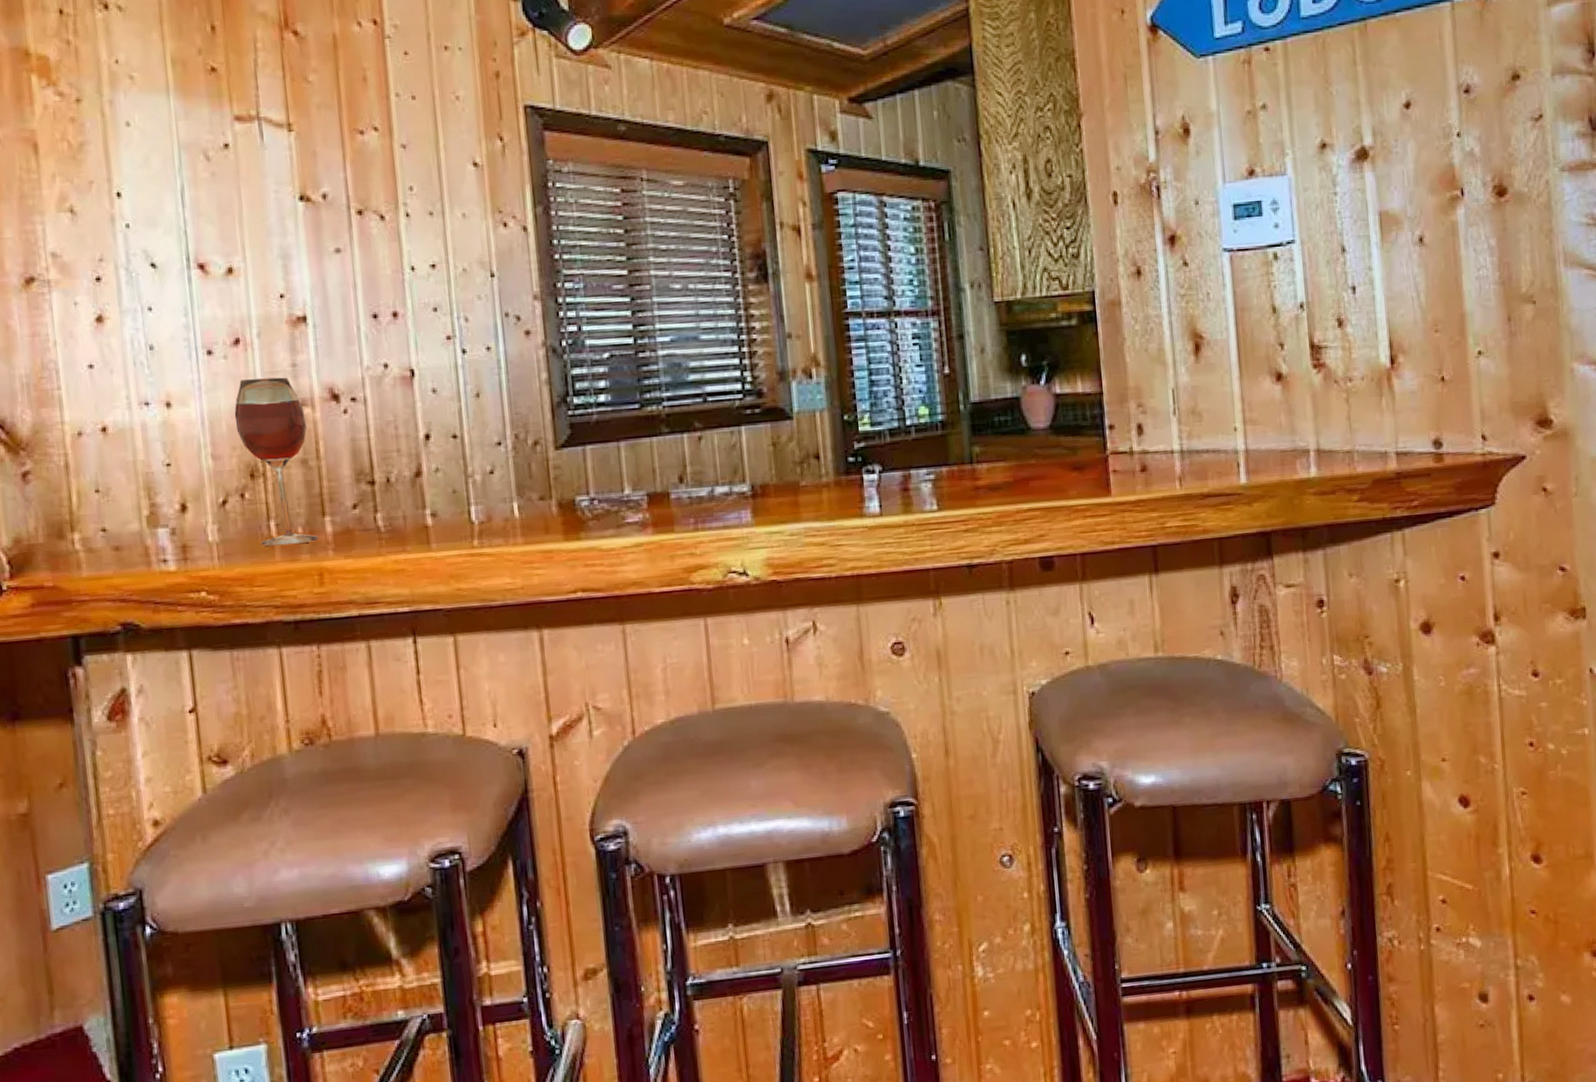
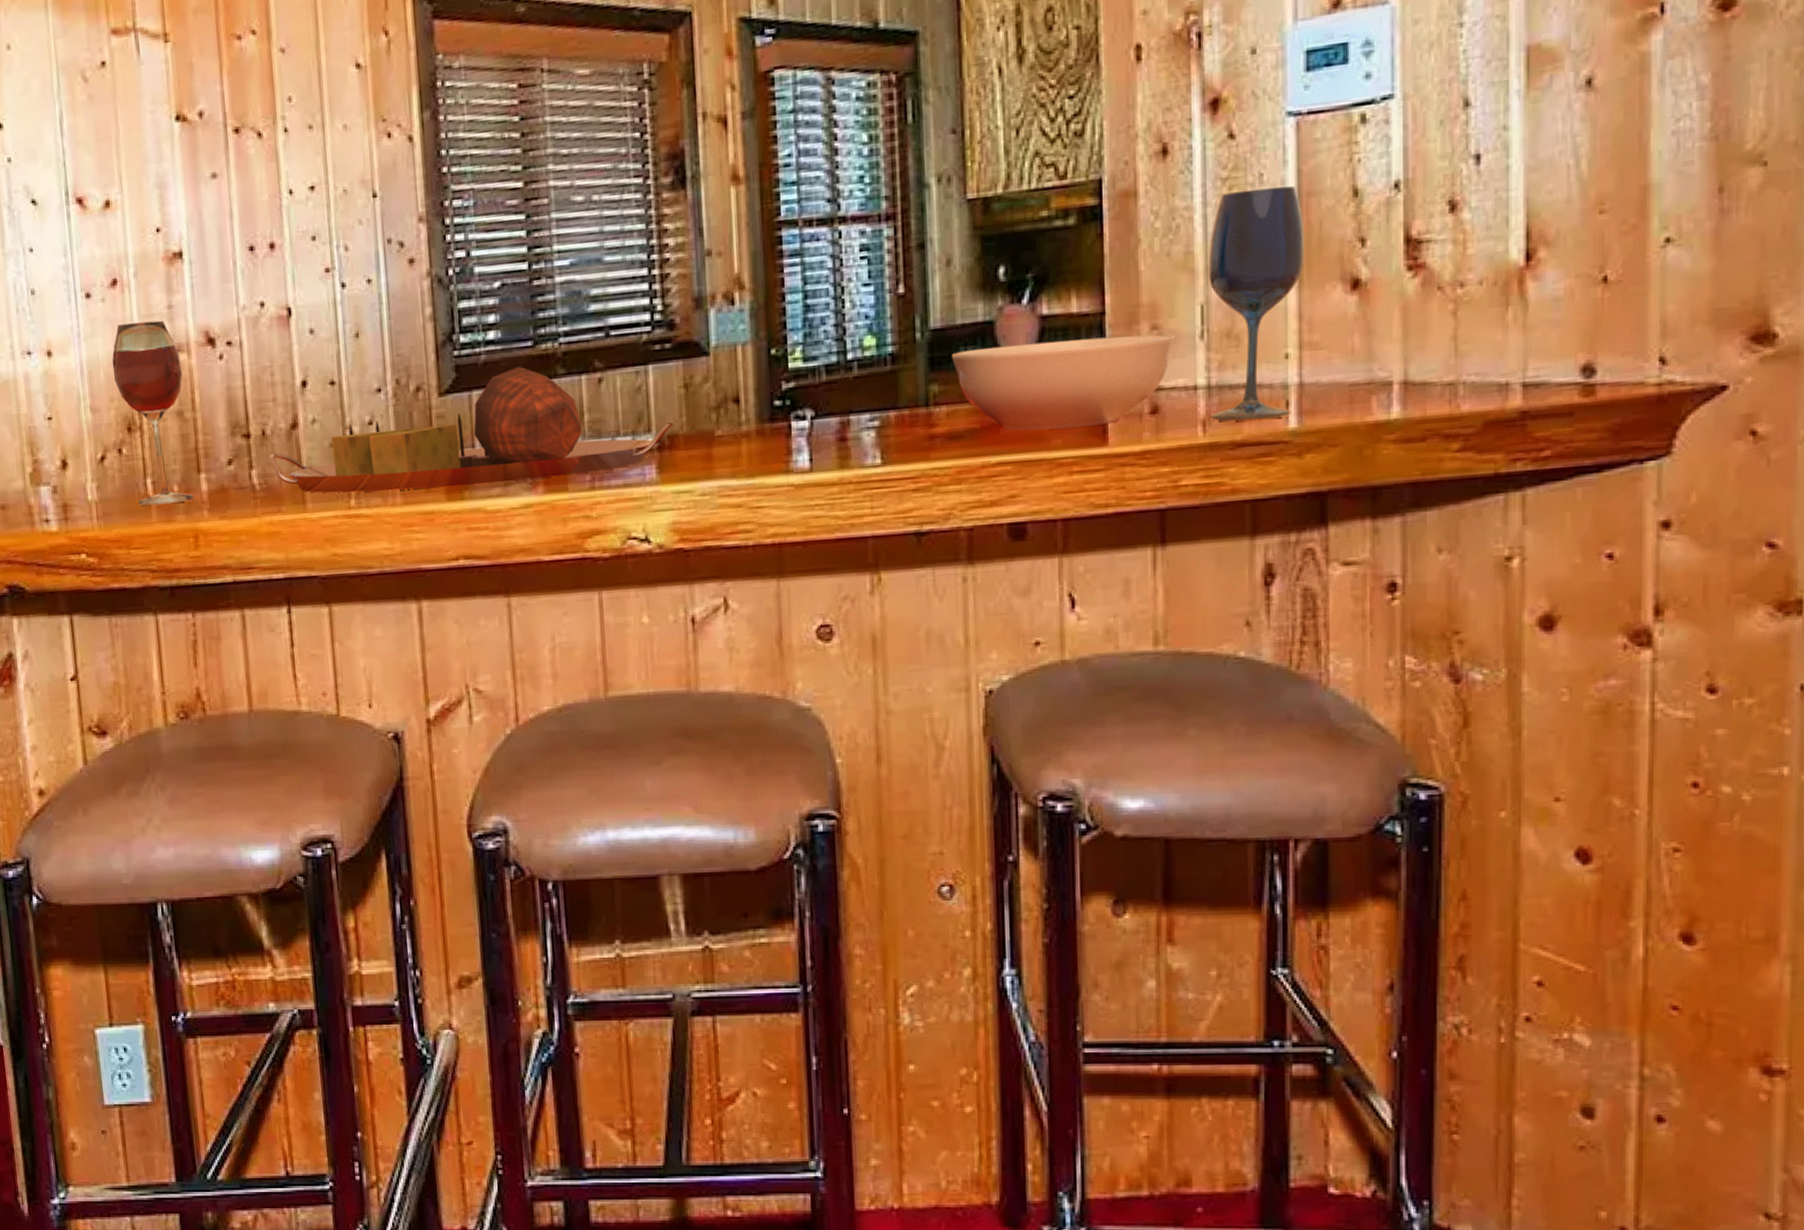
serving tray: none [394,425,765,534] -> present [269,366,674,493]
bowl: none [989,410,1156,484] -> present [952,334,1176,431]
wineglass: none [1175,302,1243,478] -> present [1208,186,1305,422]

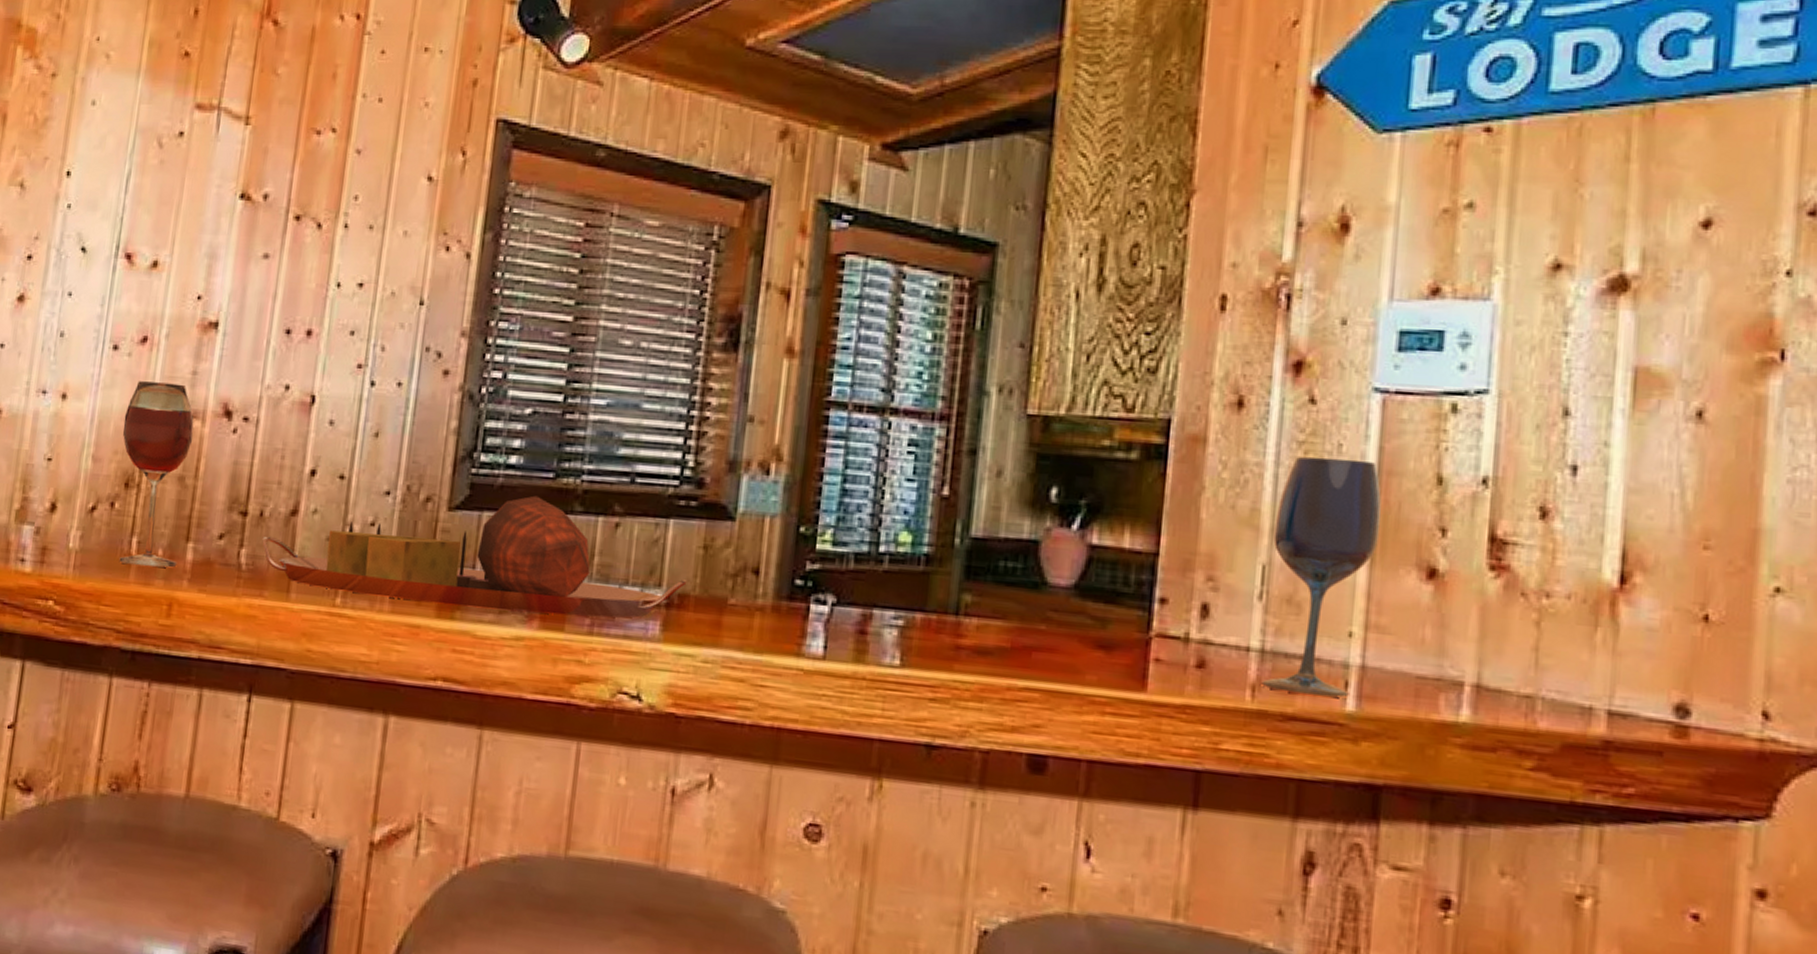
bowl: present [952,334,1176,431] -> none [990,565,1233,670]

